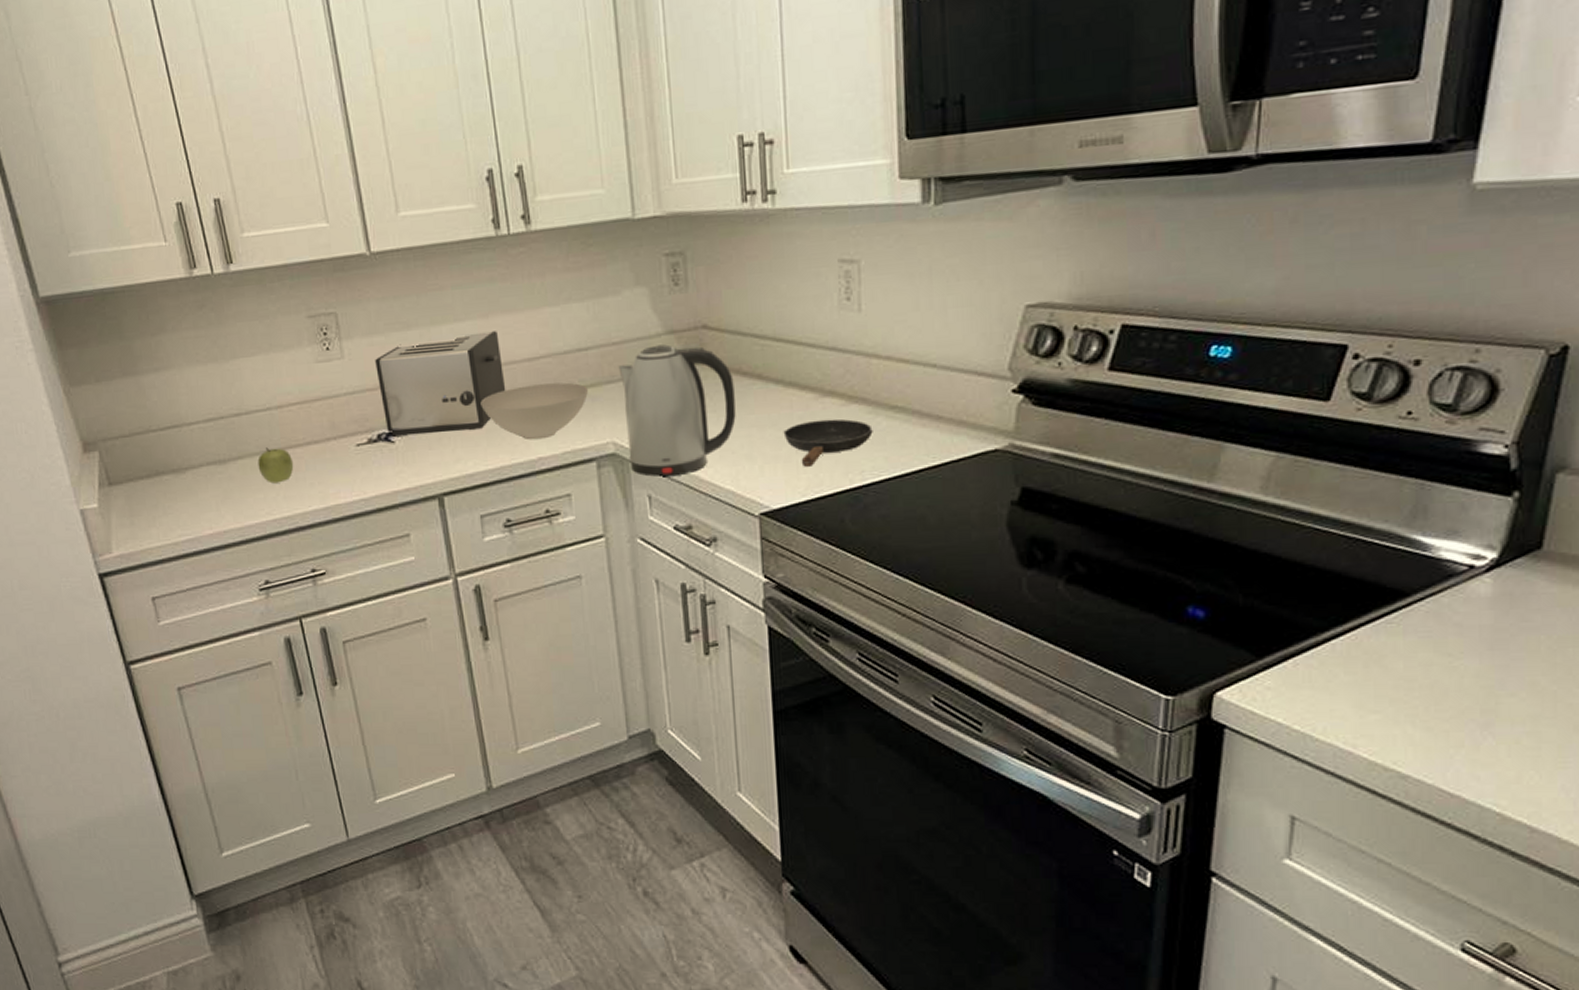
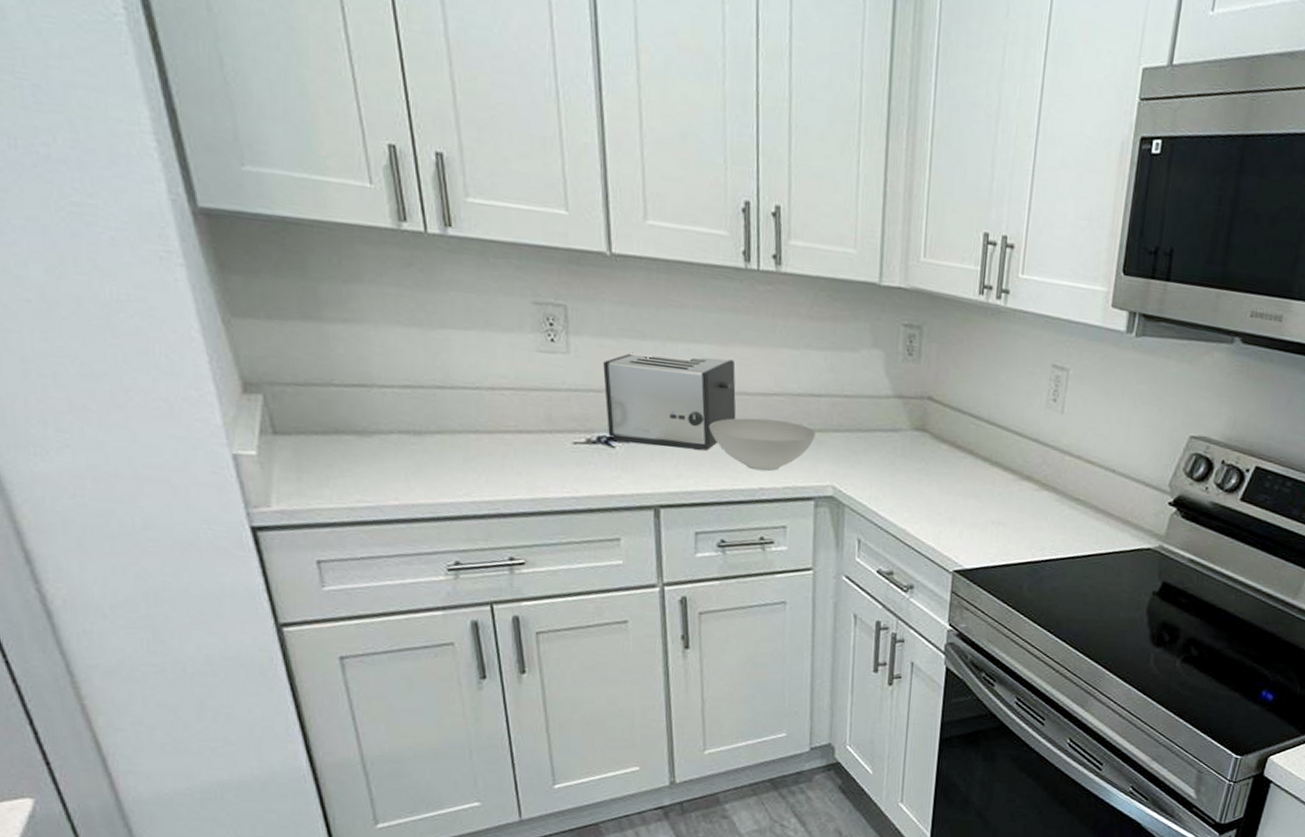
fruit: present [257,447,294,484] -> none [459,427,501,466]
kettle: present [618,344,736,477] -> none [845,405,949,526]
frying pan: present [783,418,873,468] -> none [983,498,1057,539]

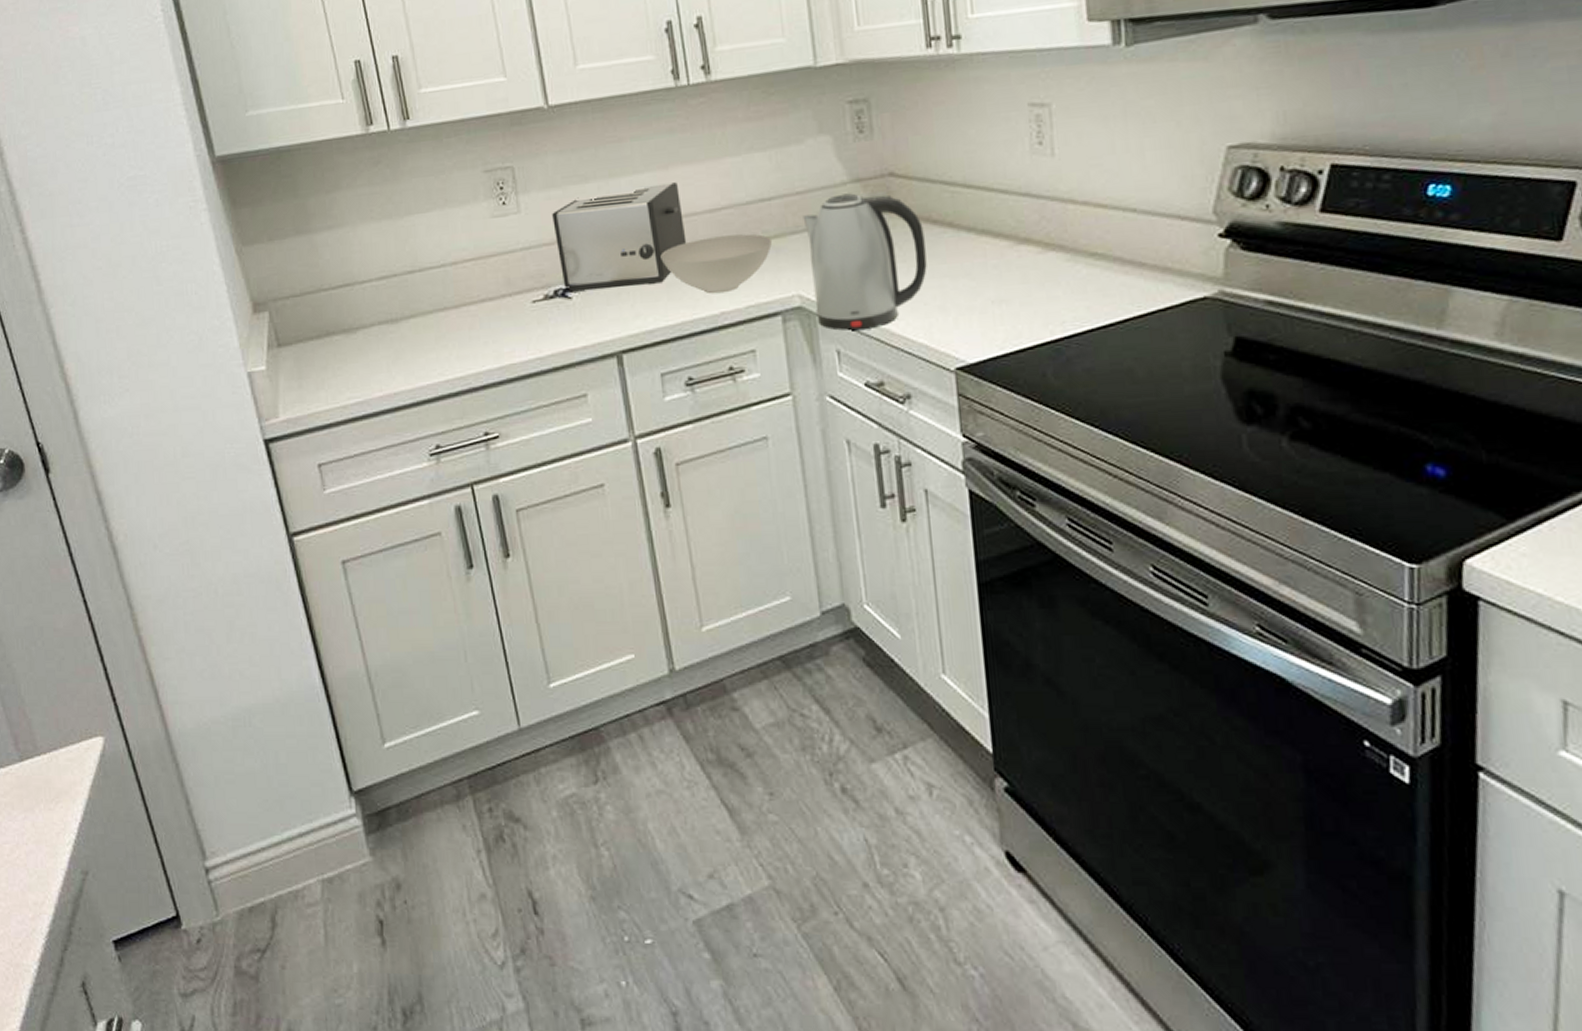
kettle: none [845,405,949,526] -> present [803,193,927,331]

